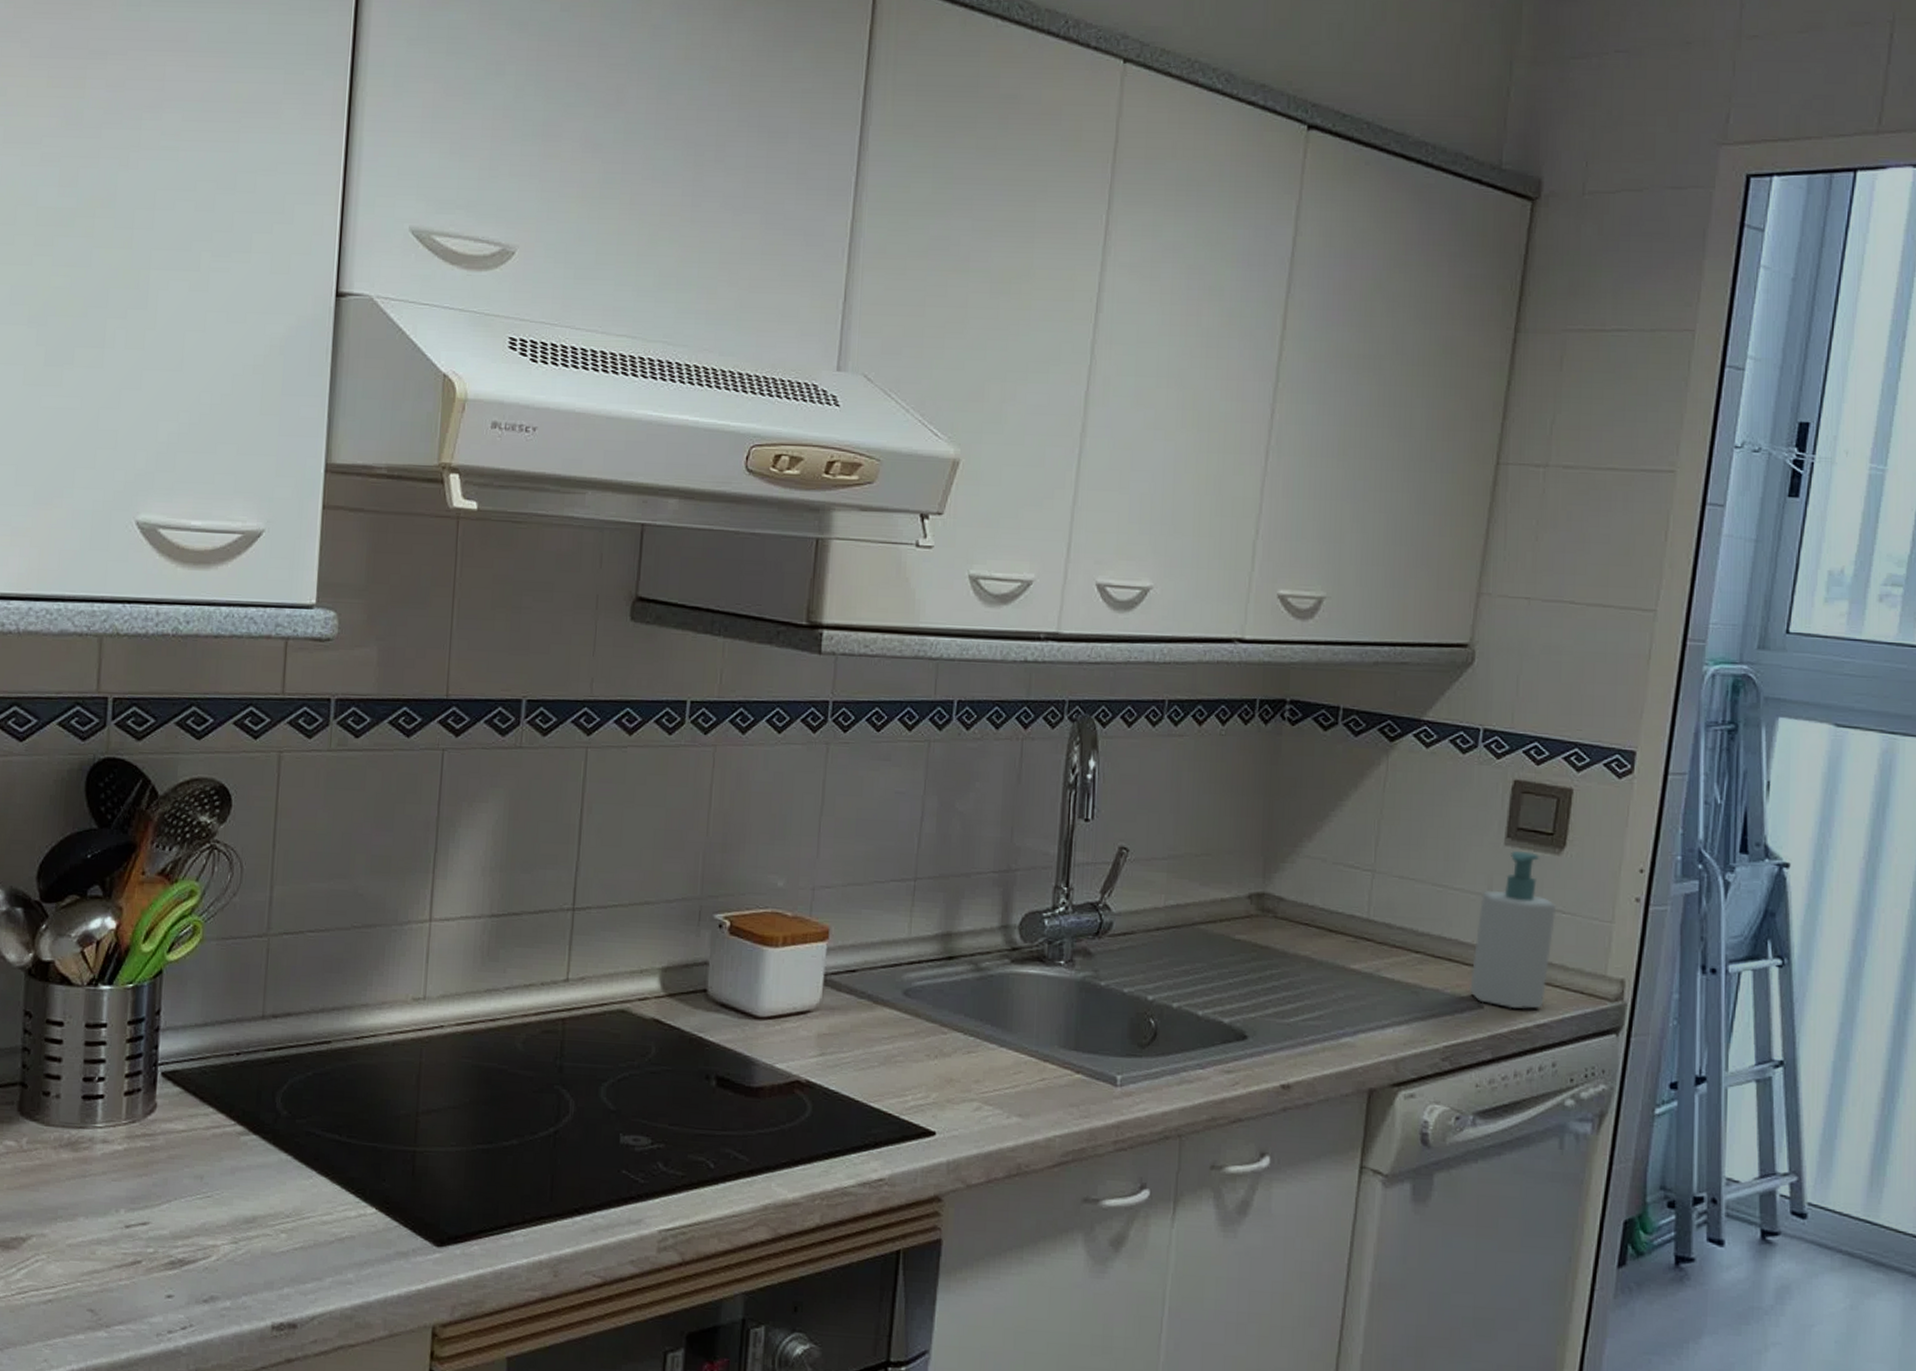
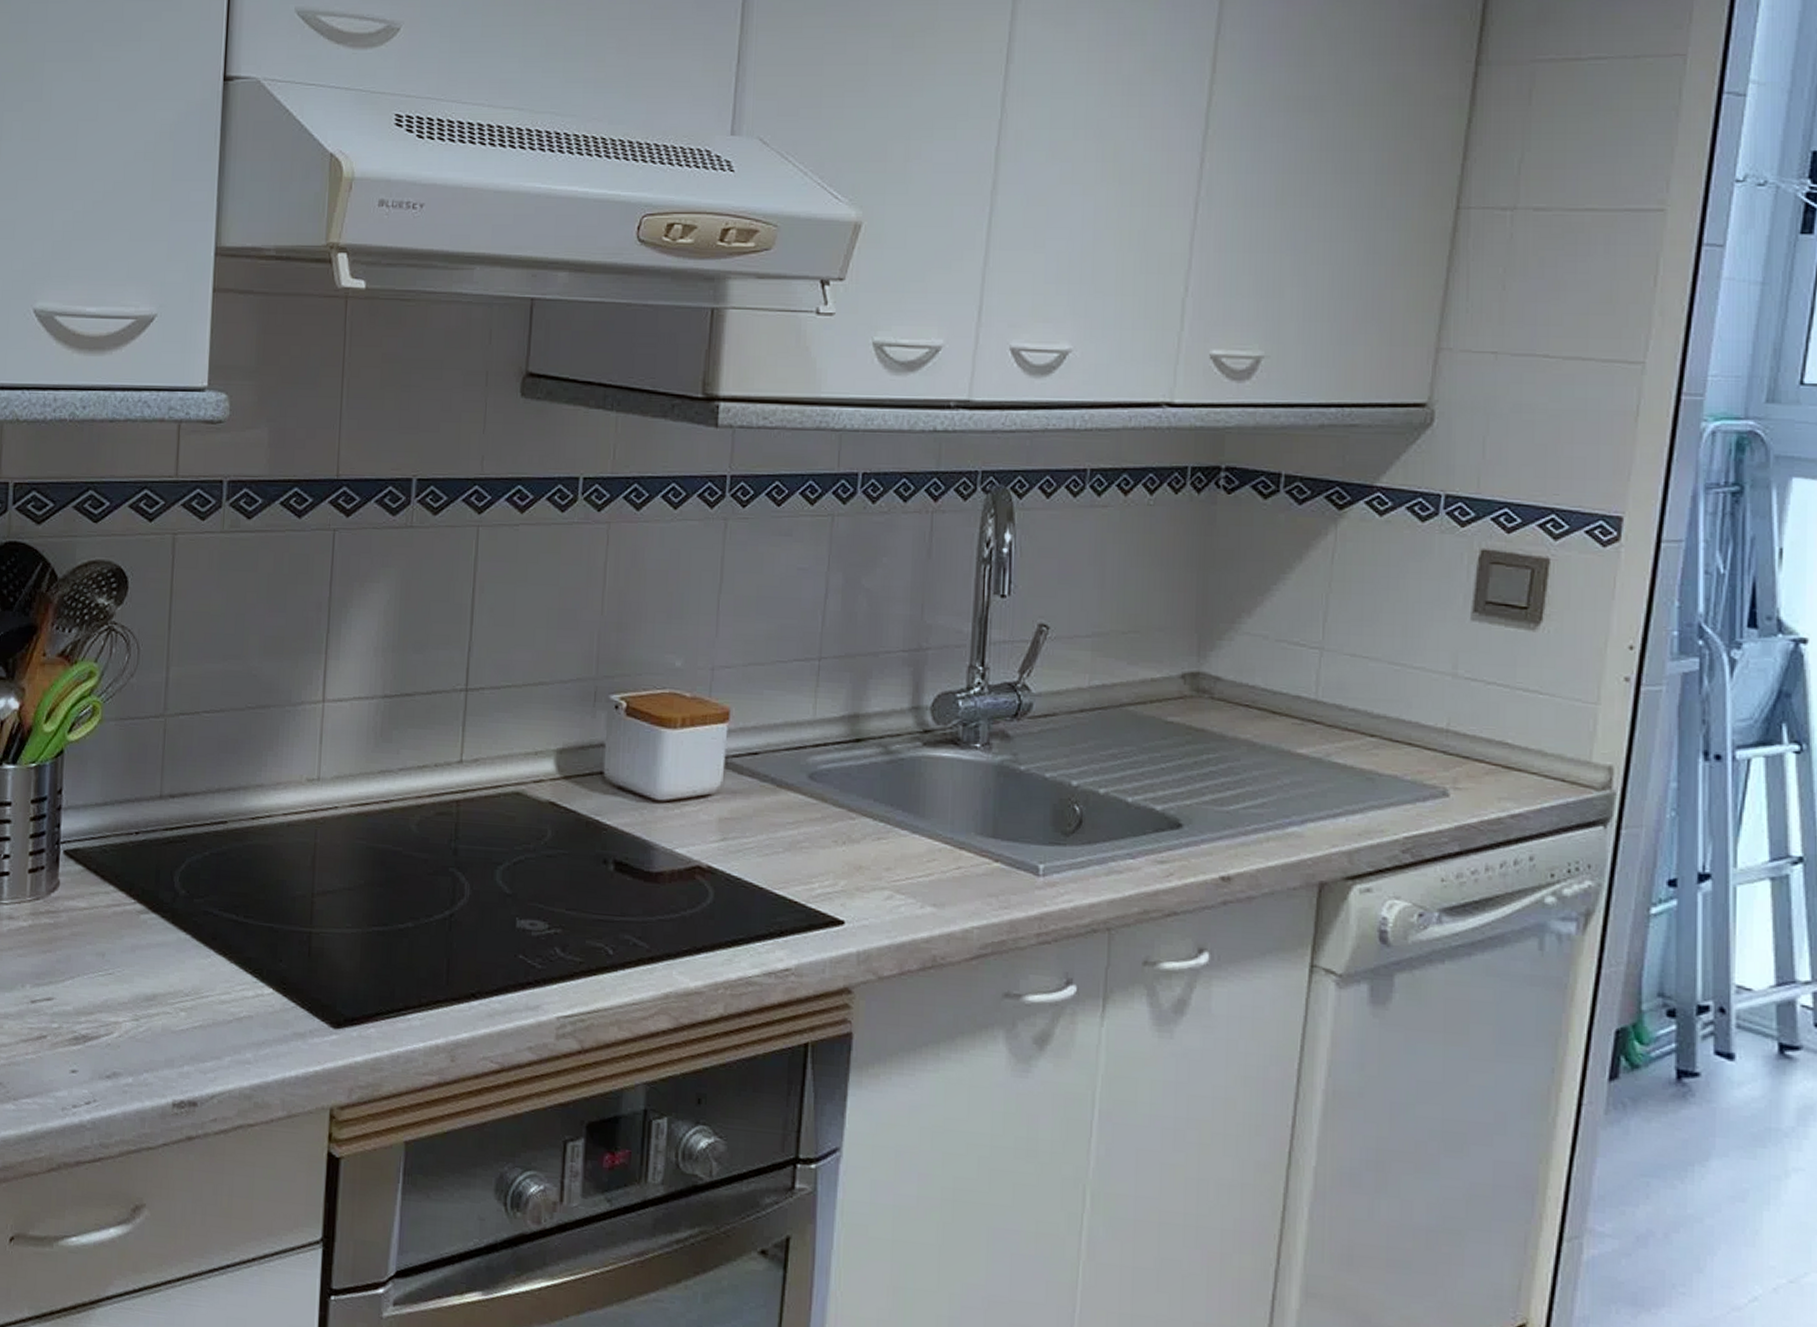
soap bottle: present [1470,851,1557,1009] -> none [1433,627,1533,798]

